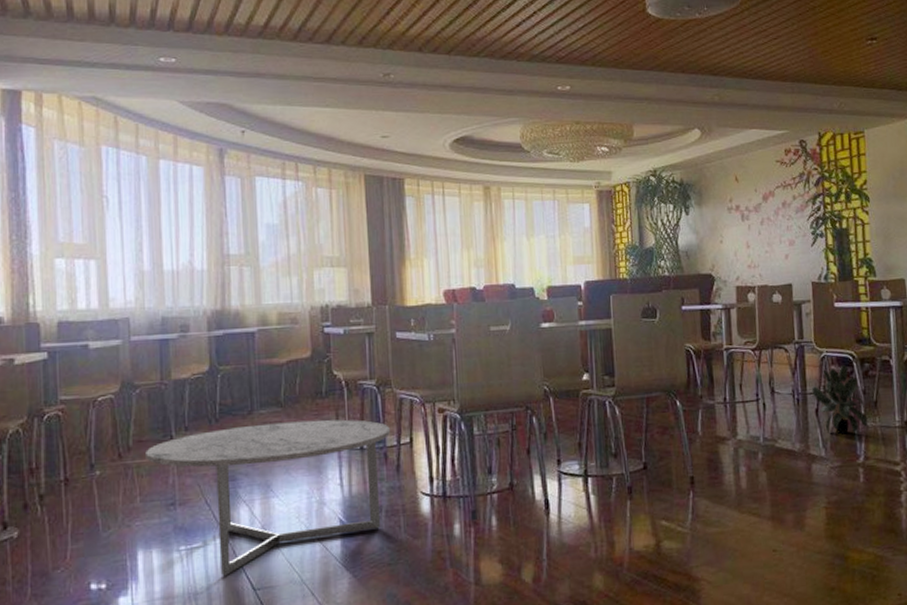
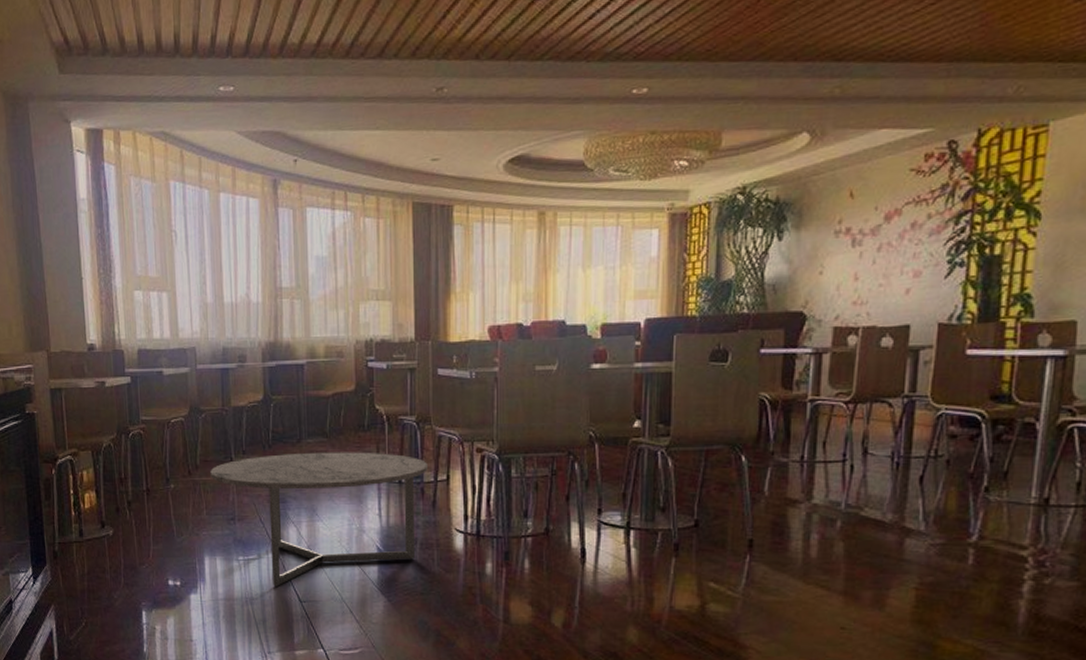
potted plant: present [812,365,868,434] -> none [918,426,991,506]

